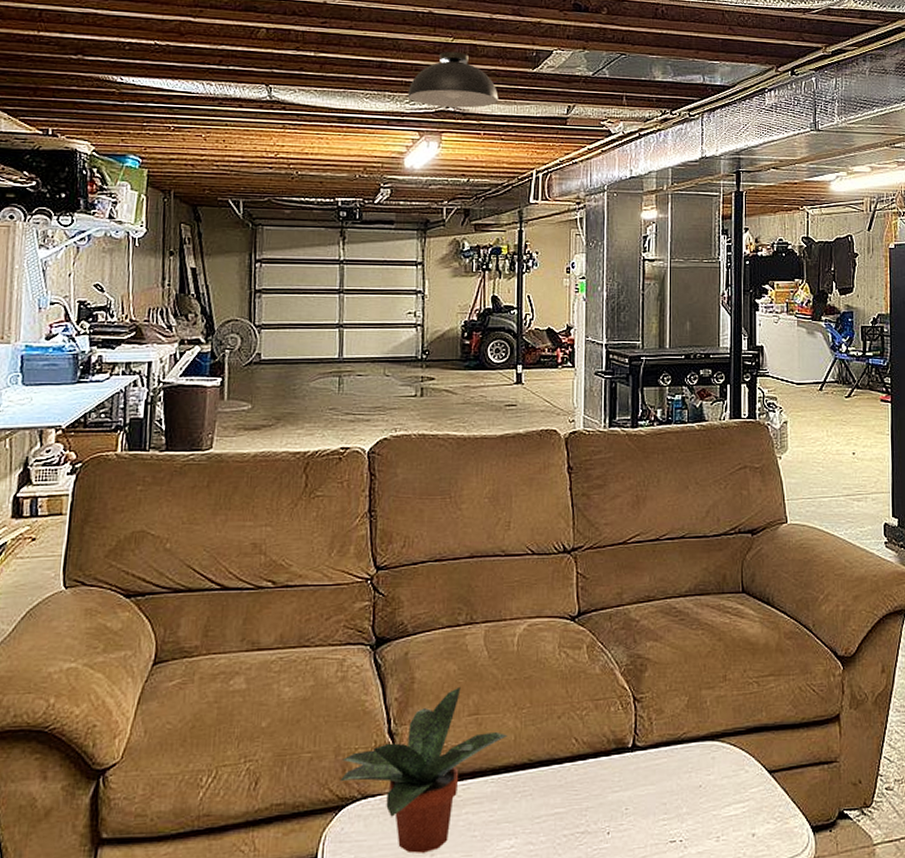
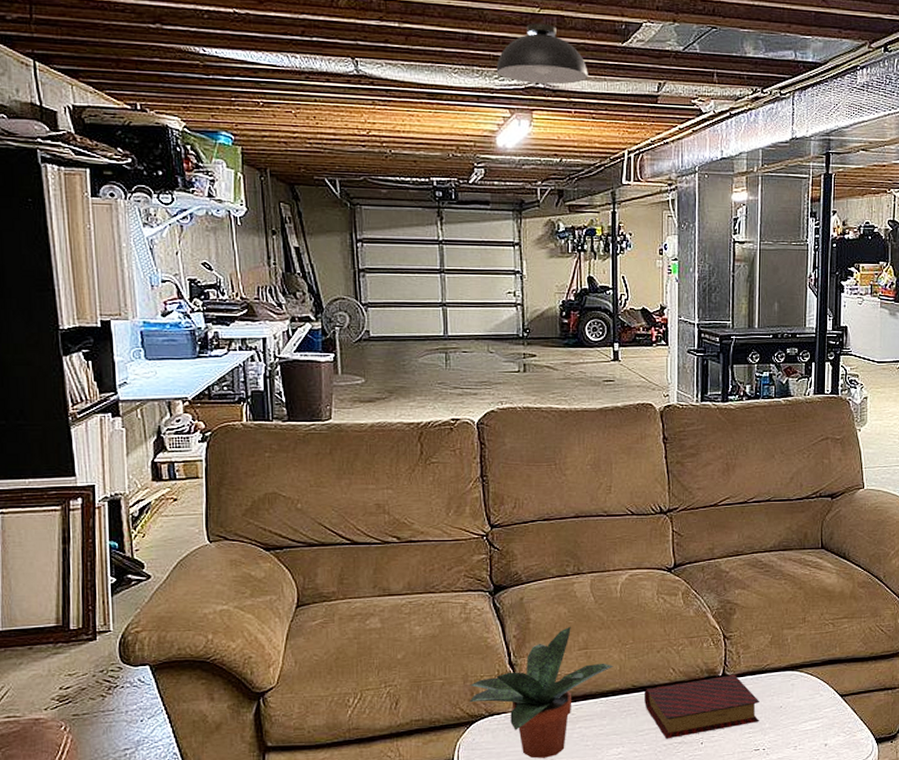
book: none [542,746,675,828] -> present [645,675,759,739]

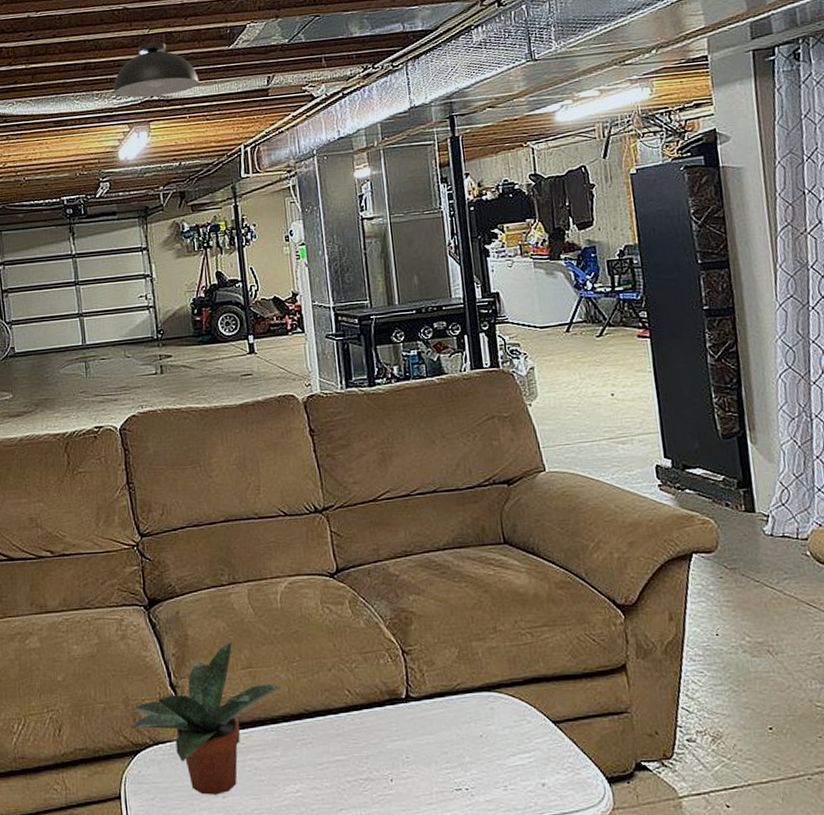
book: present [645,675,759,739] -> none [319,697,457,775]

